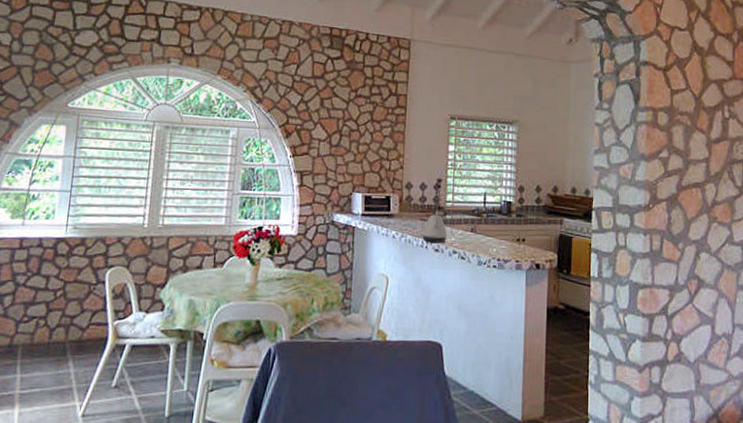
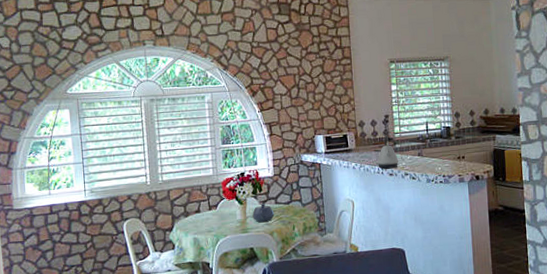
teapot: none [265,266,292,290] -> present [252,203,275,222]

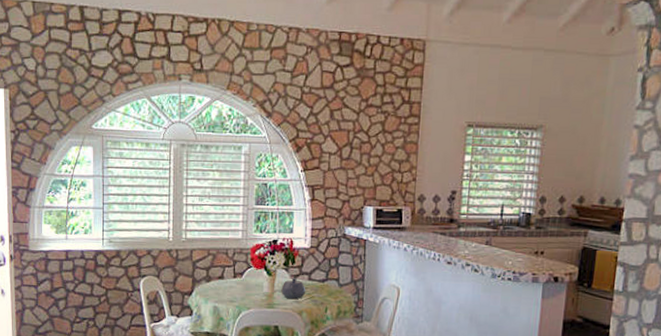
kettle: present [377,135,399,169] -> none [434,215,461,256]

